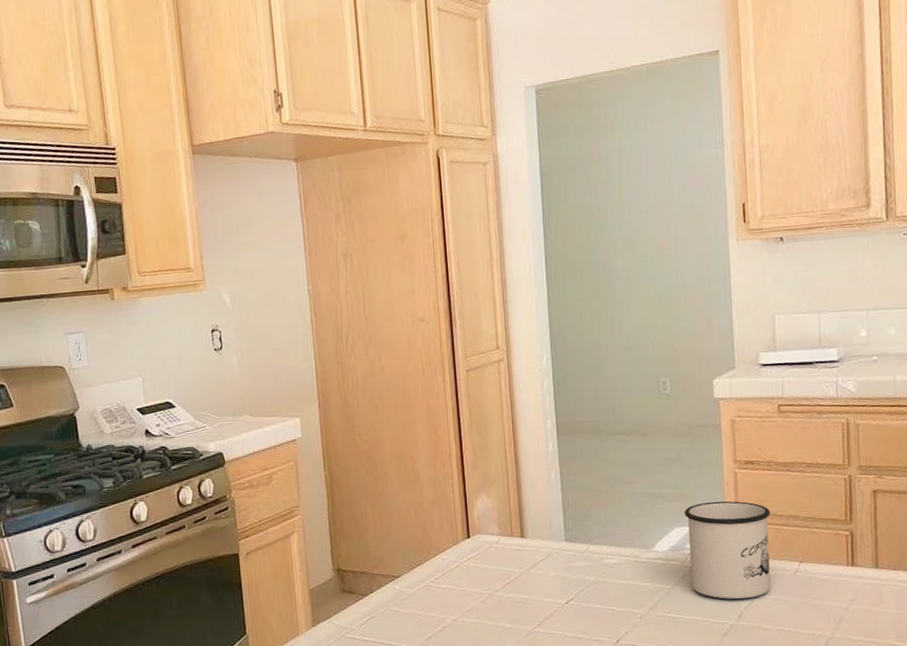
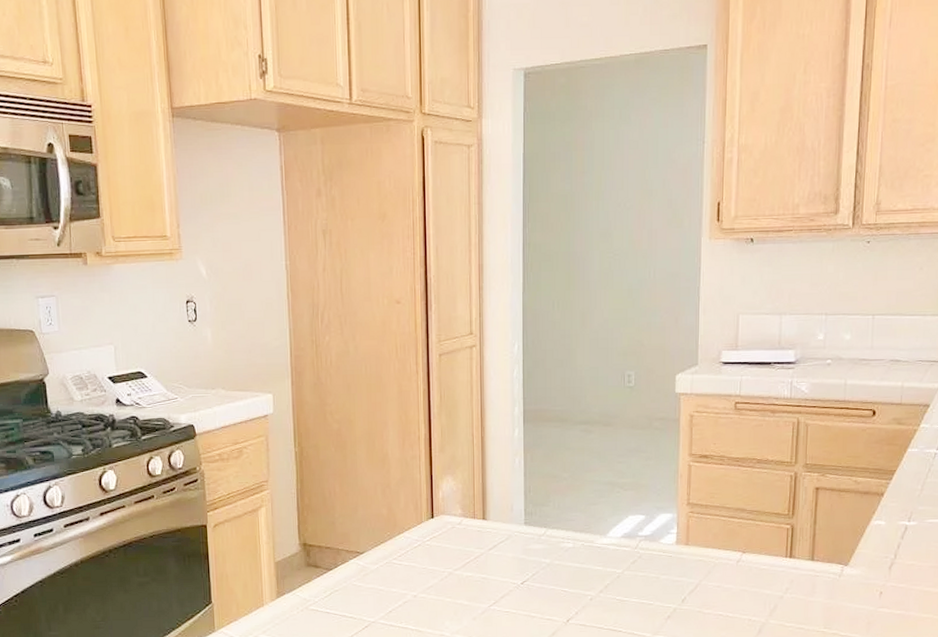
mug: present [684,501,771,600] -> none [639,492,719,585]

